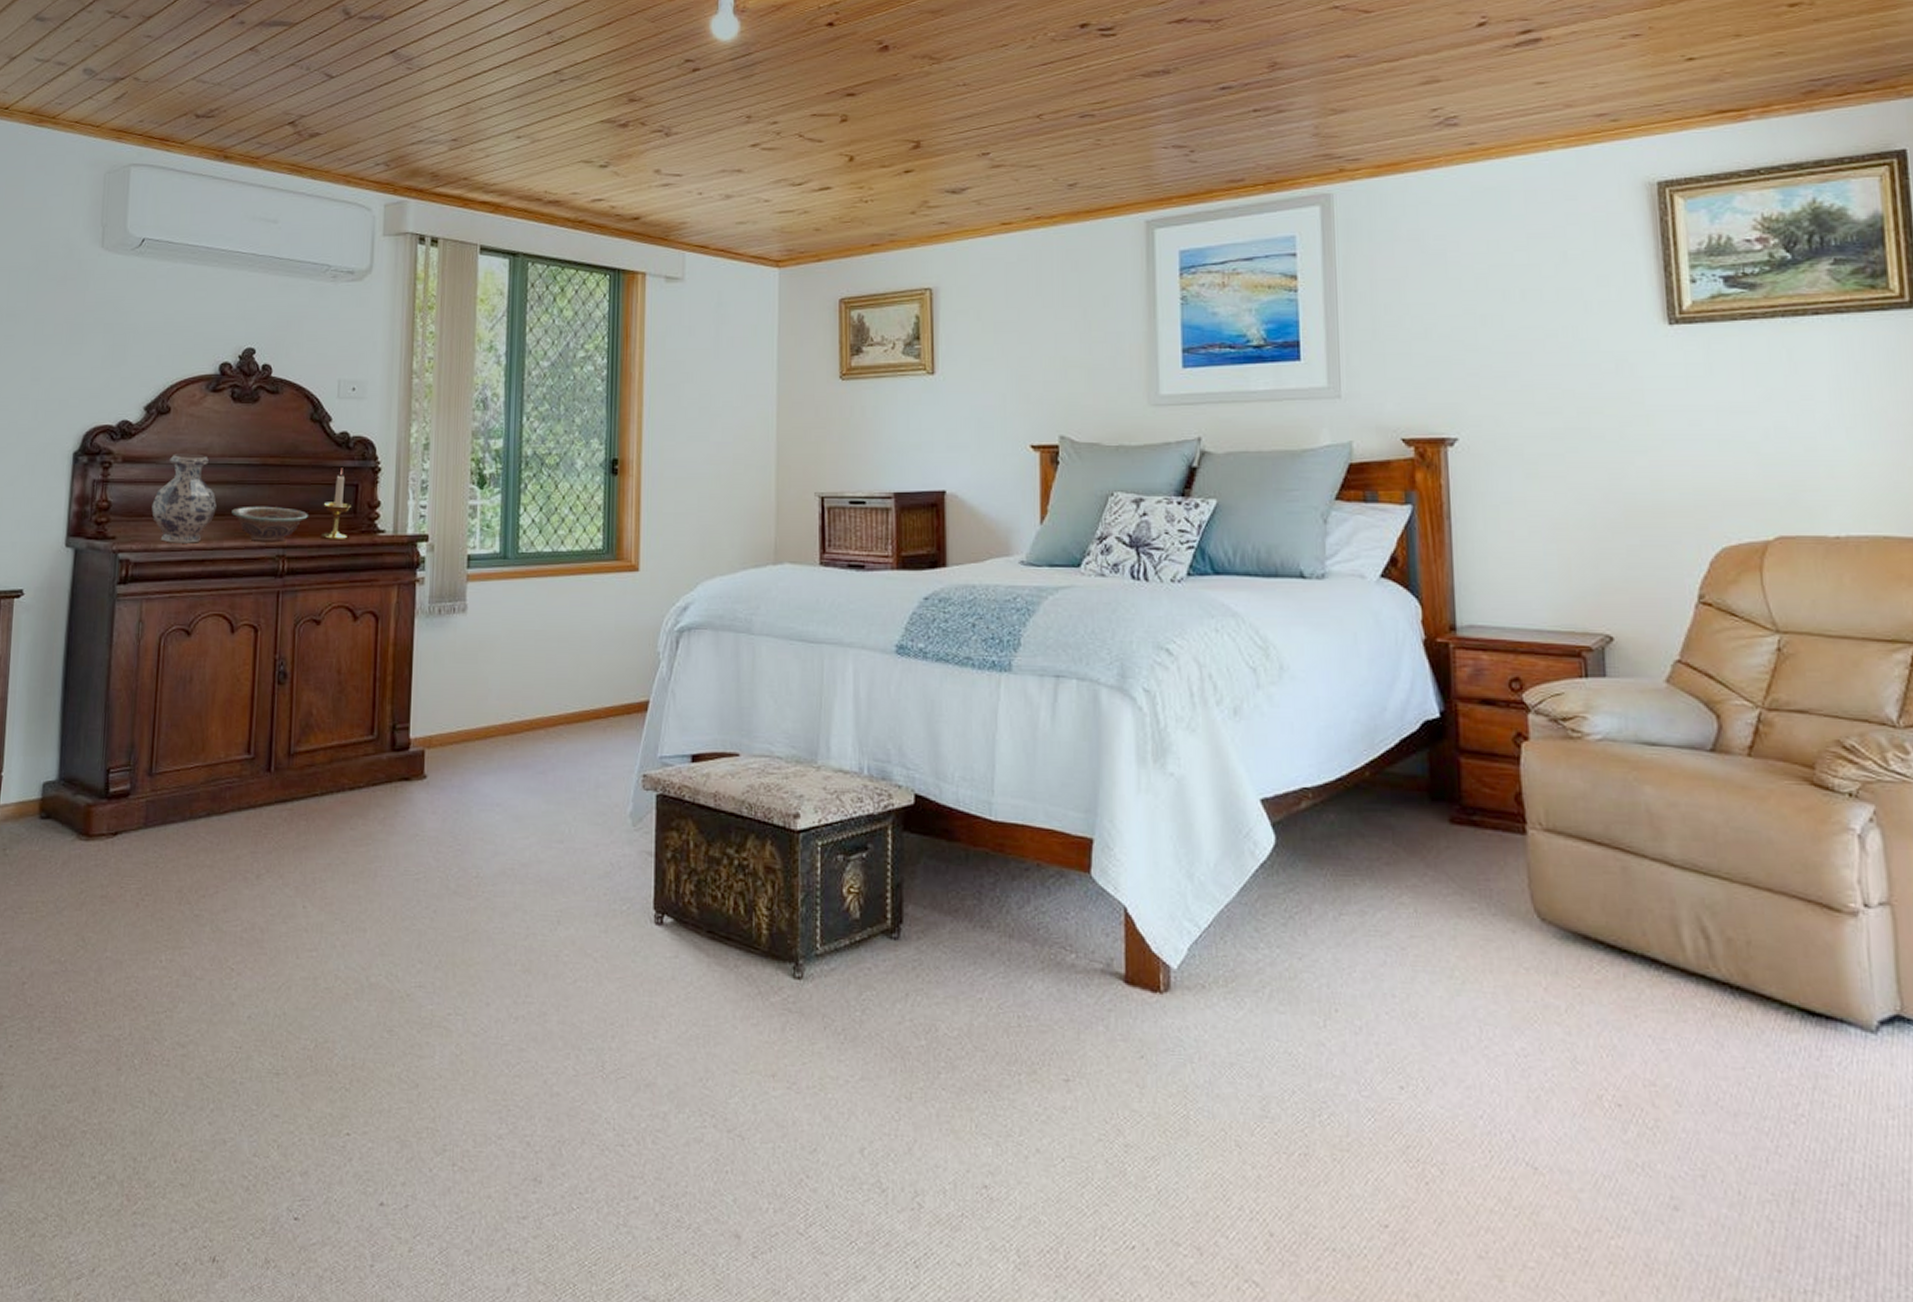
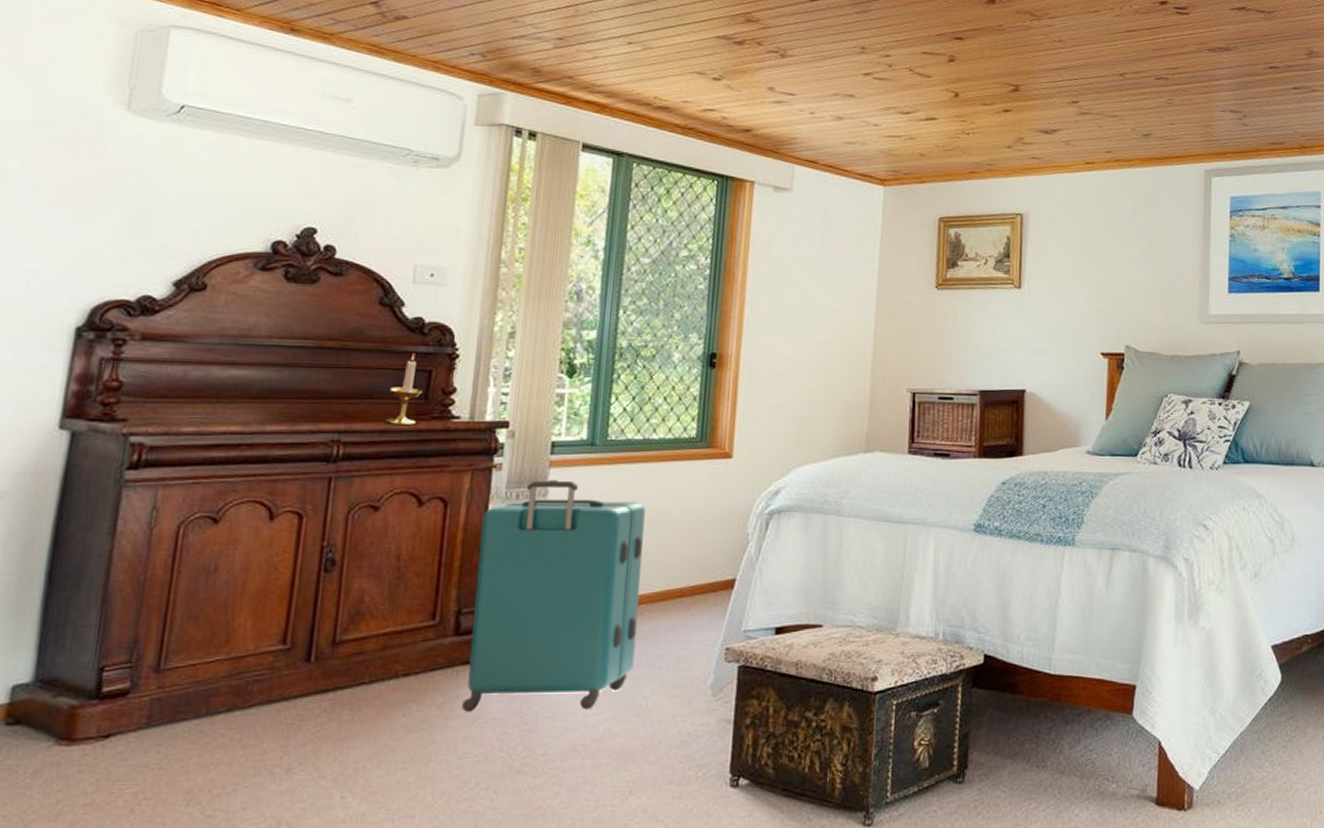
vase: present [152,454,217,543] -> none [176,333,260,427]
decorative bowl: present [232,506,308,543] -> none [278,389,371,428]
suitcase: none [401,594,558,833] -> present [462,480,645,712]

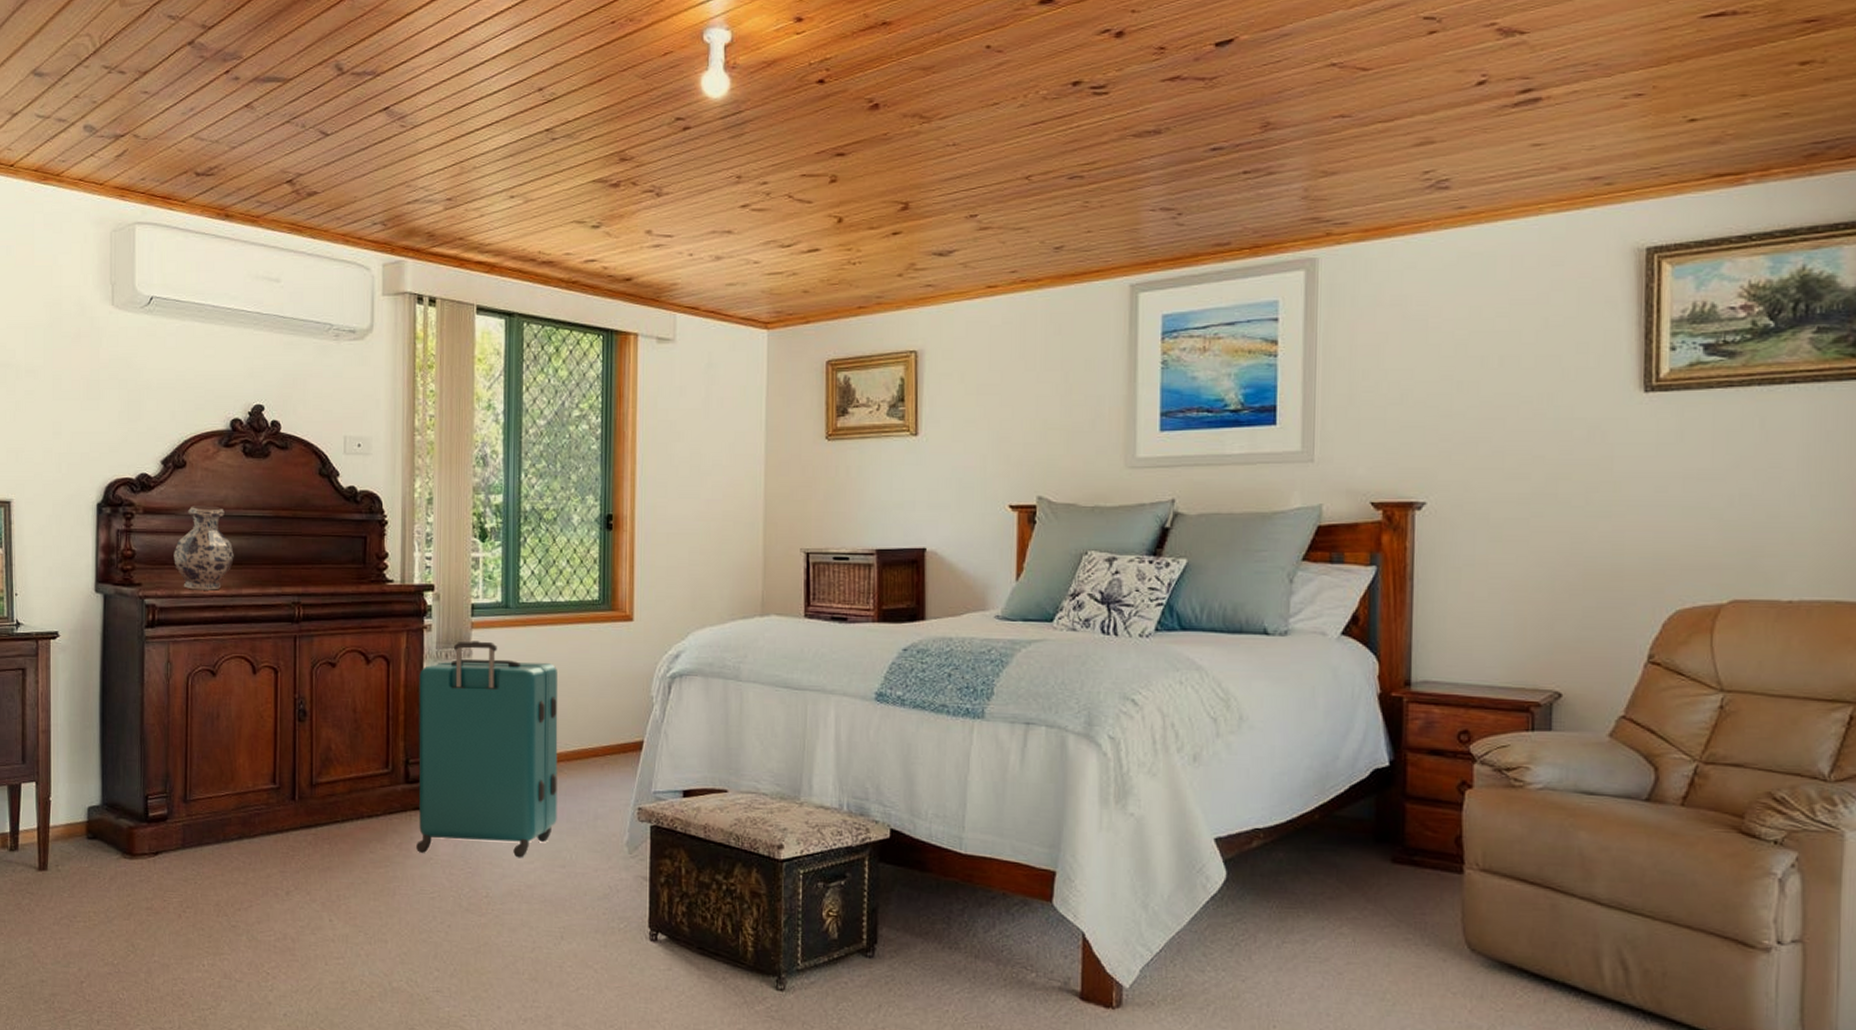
vase: none [176,333,260,427] -> present [174,506,234,590]
candlestick: present [384,353,422,426] -> none [333,520,360,589]

